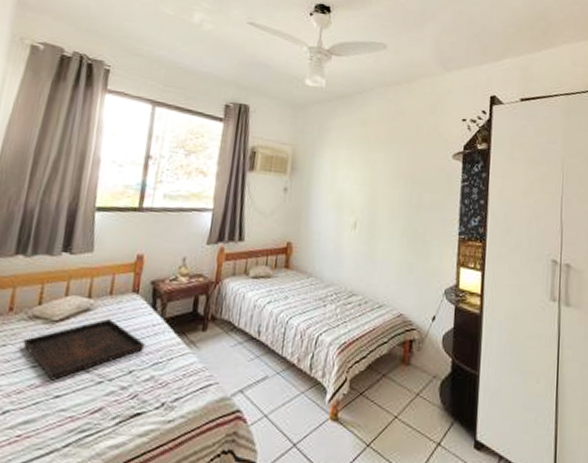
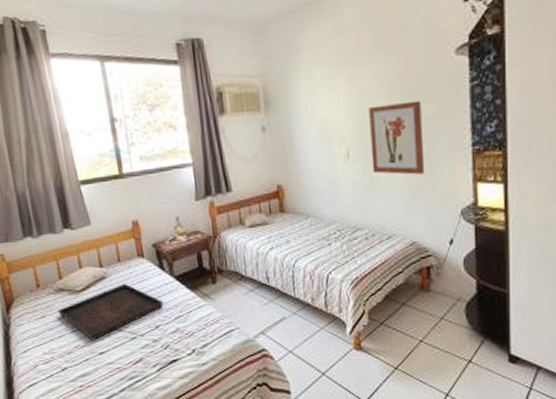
wall art: none [374,187,422,253] -> present [369,100,425,175]

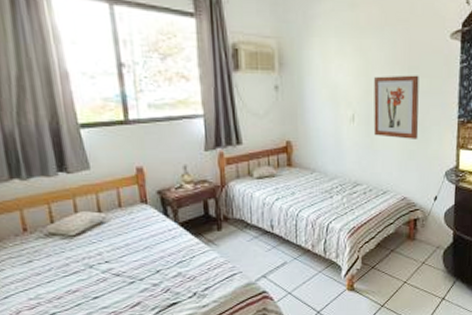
serving tray: present [57,283,164,341] -> none [47,228,166,286]

